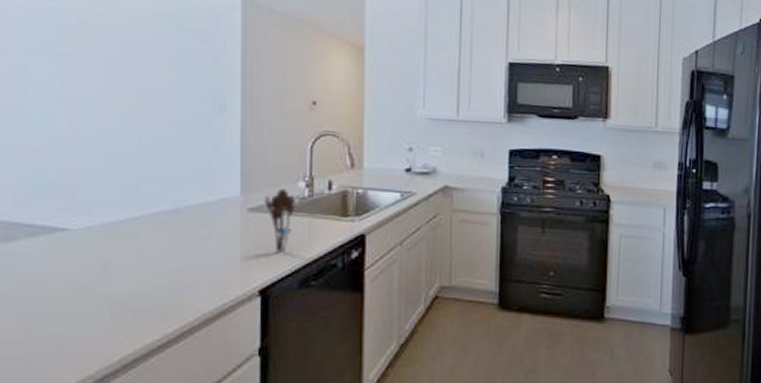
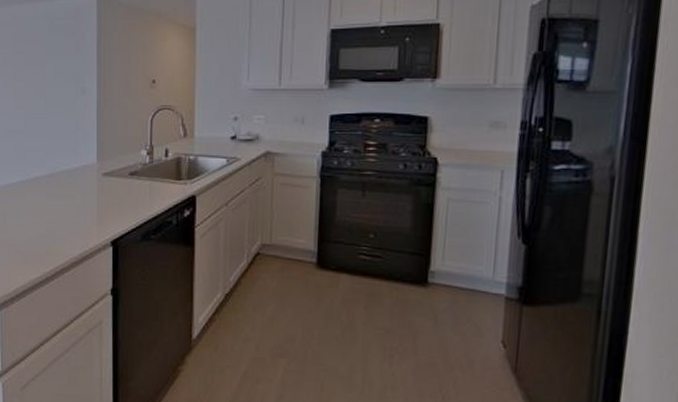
utensil holder: present [264,188,295,252] -> none [115,155,139,210]

